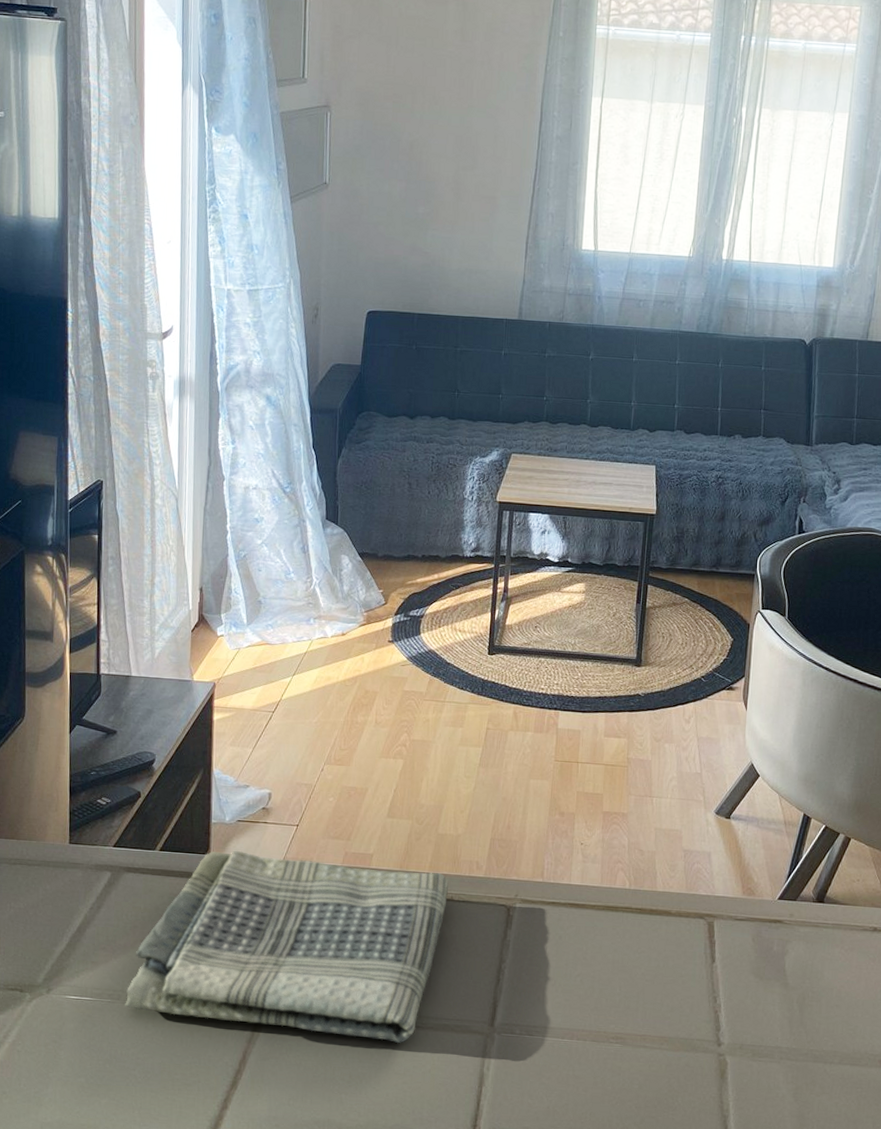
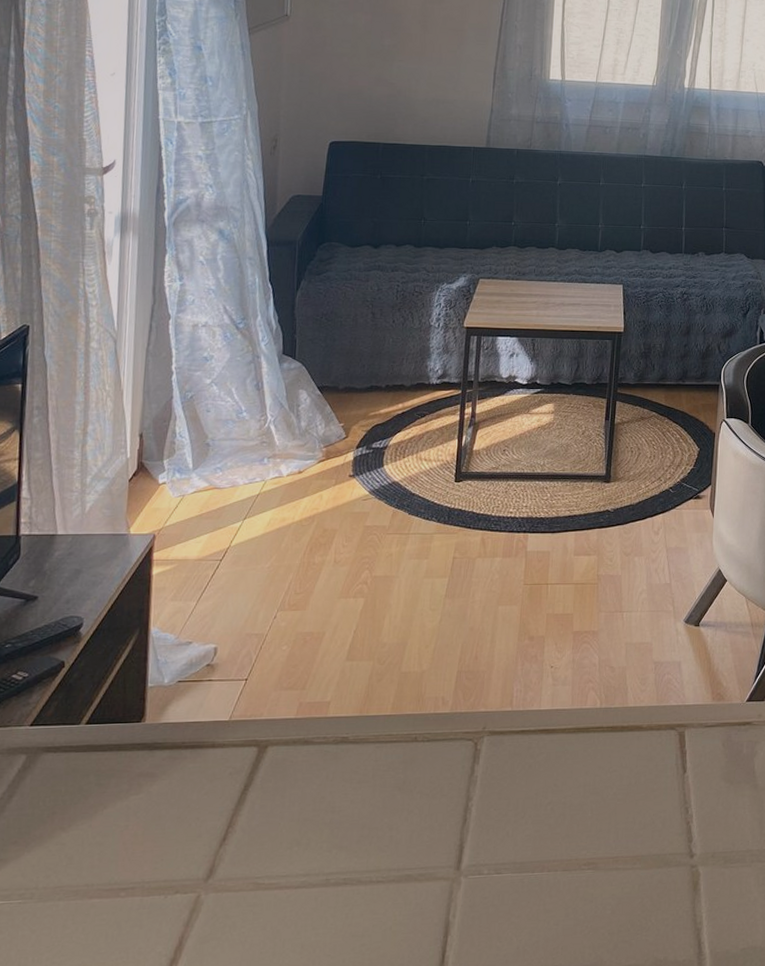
dish towel: present [125,850,449,1044] -> none [39,713,412,908]

